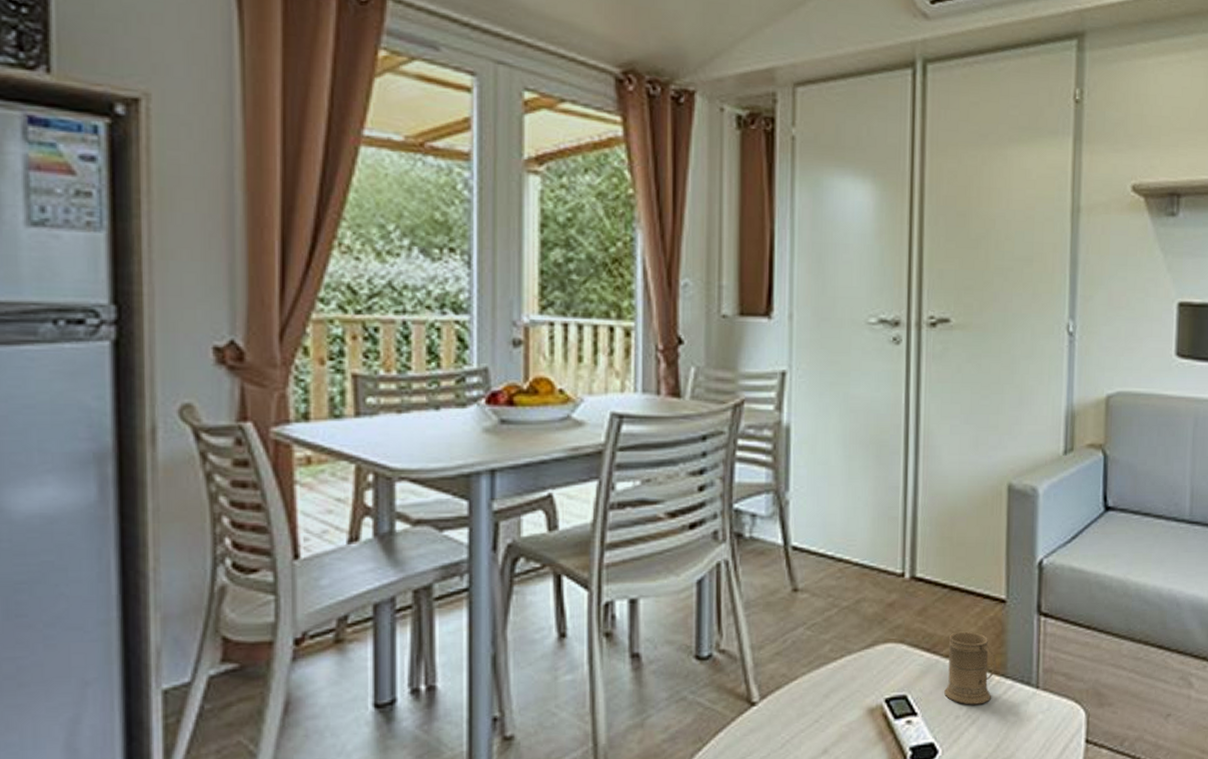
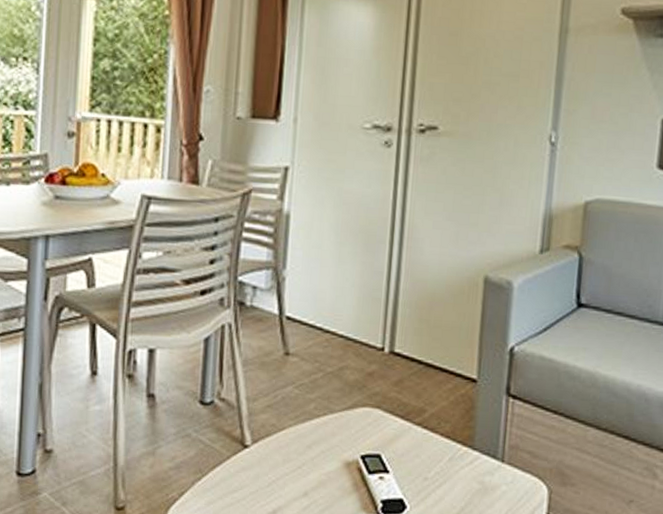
mug: present [944,631,997,705] -> none [415,403,465,470]

